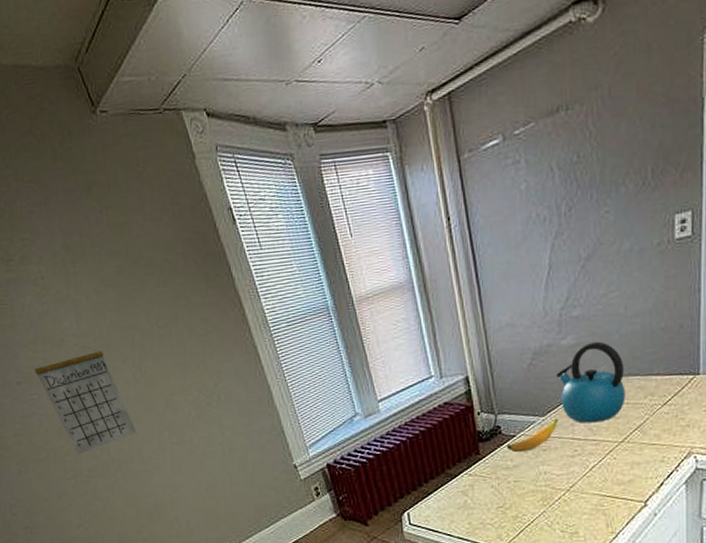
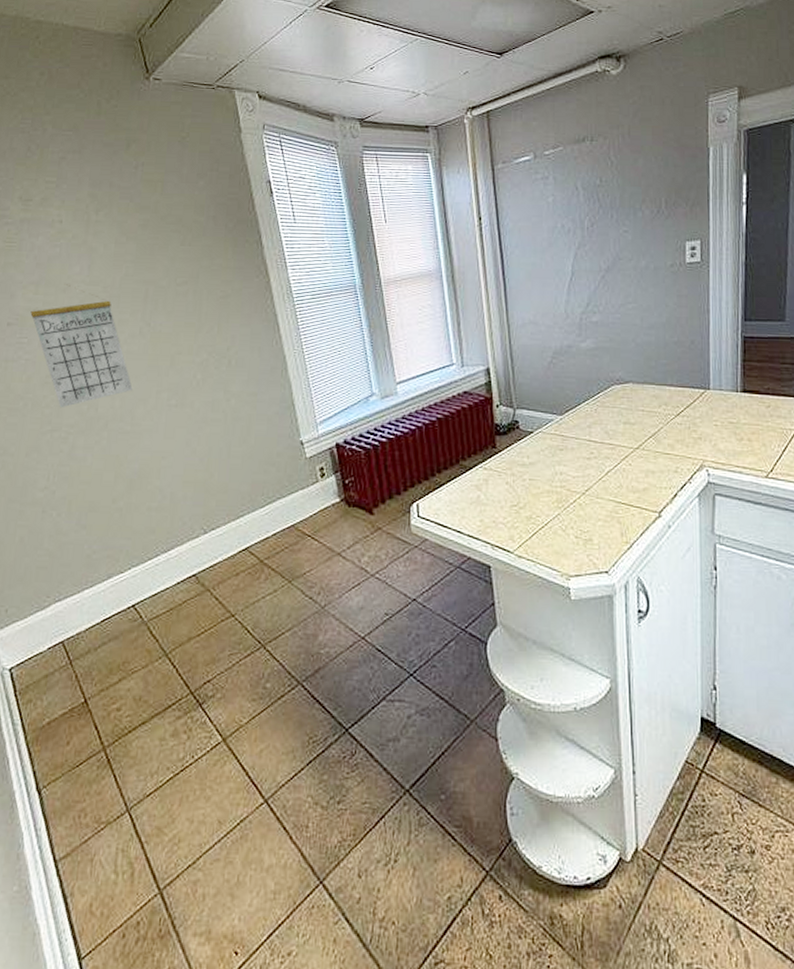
banana: present [506,419,559,453] -> none [523,419,577,450]
kettle: present [556,341,626,423] -> none [575,347,641,427]

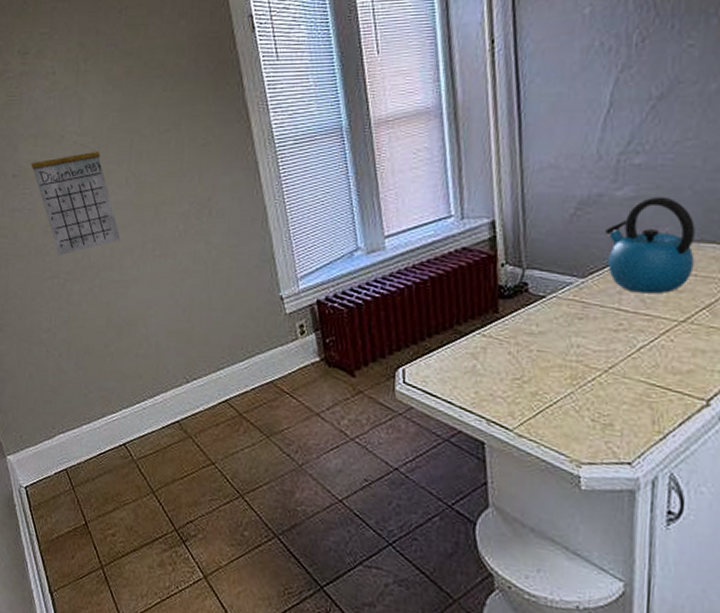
kettle: none [575,347,641,427] -> present [605,196,695,294]

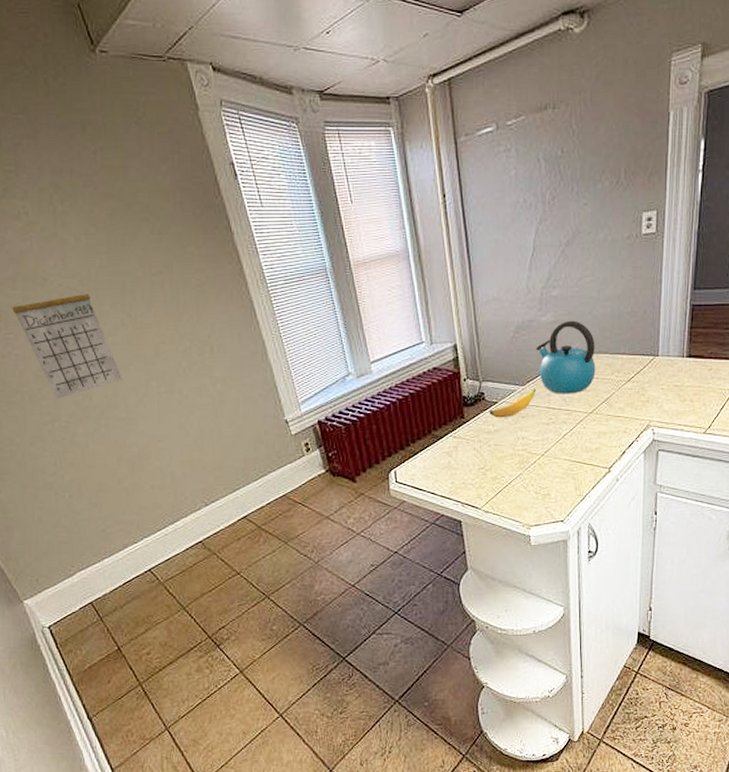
banana: none [532,283,603,318] -> present [489,389,537,418]

